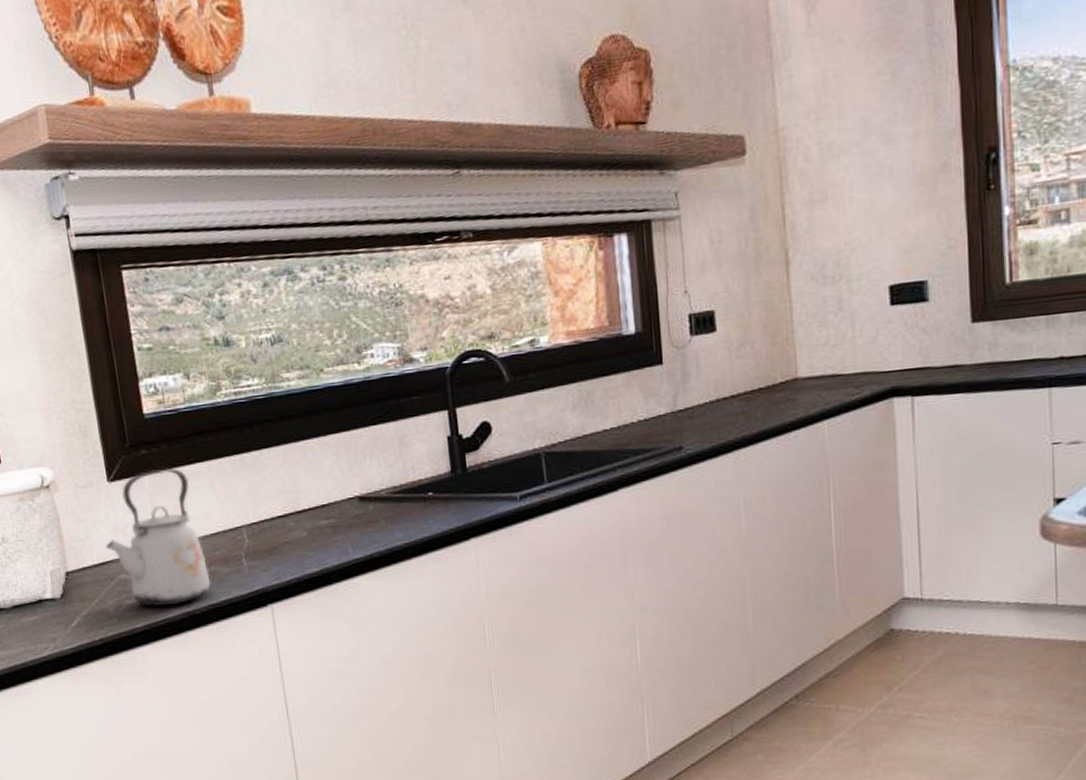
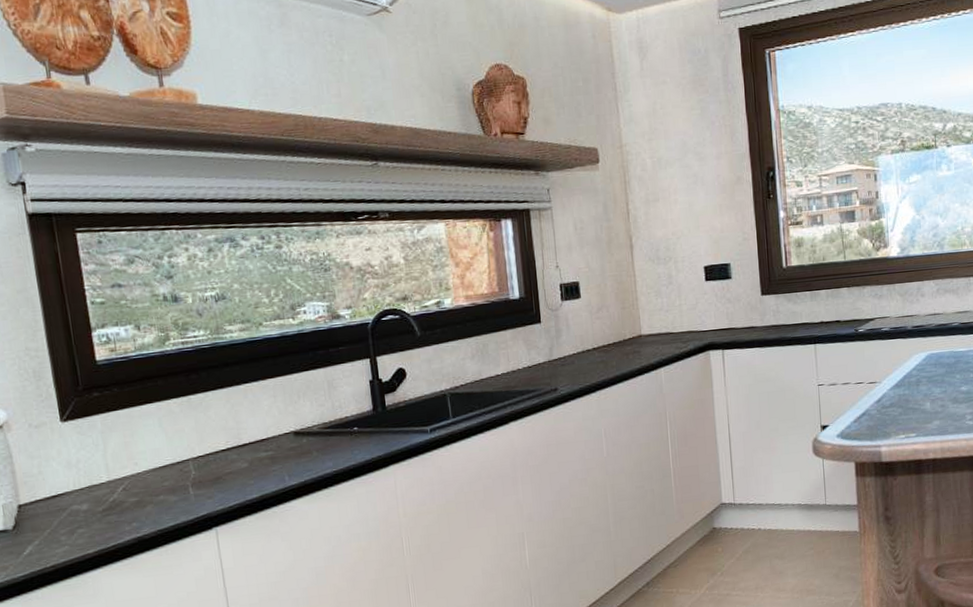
kettle: present [105,468,211,607] -> none [58,409,160,534]

